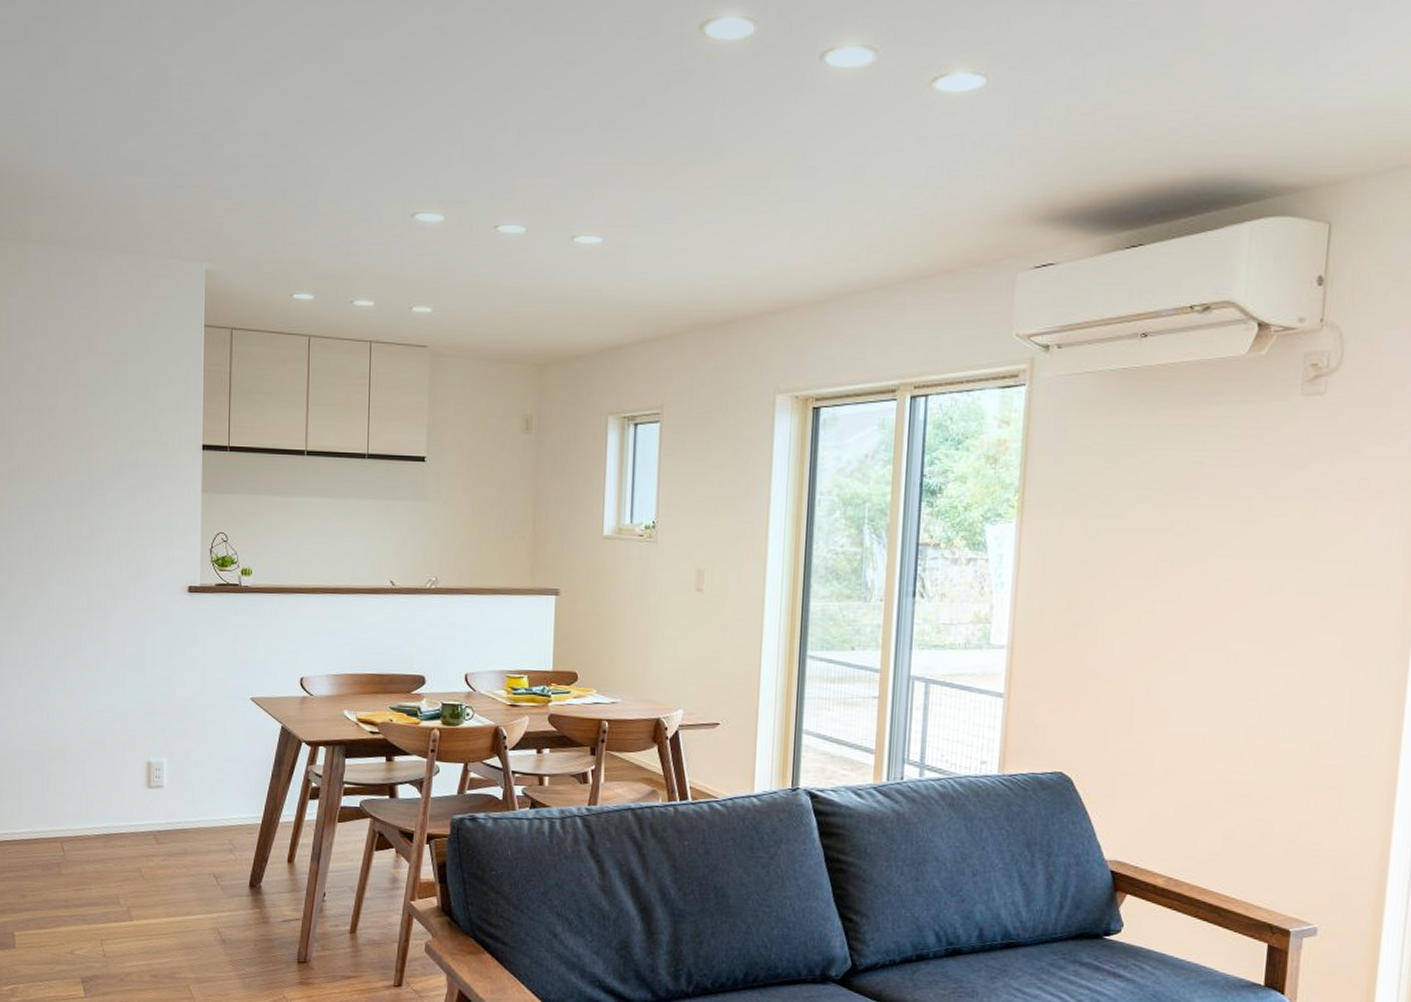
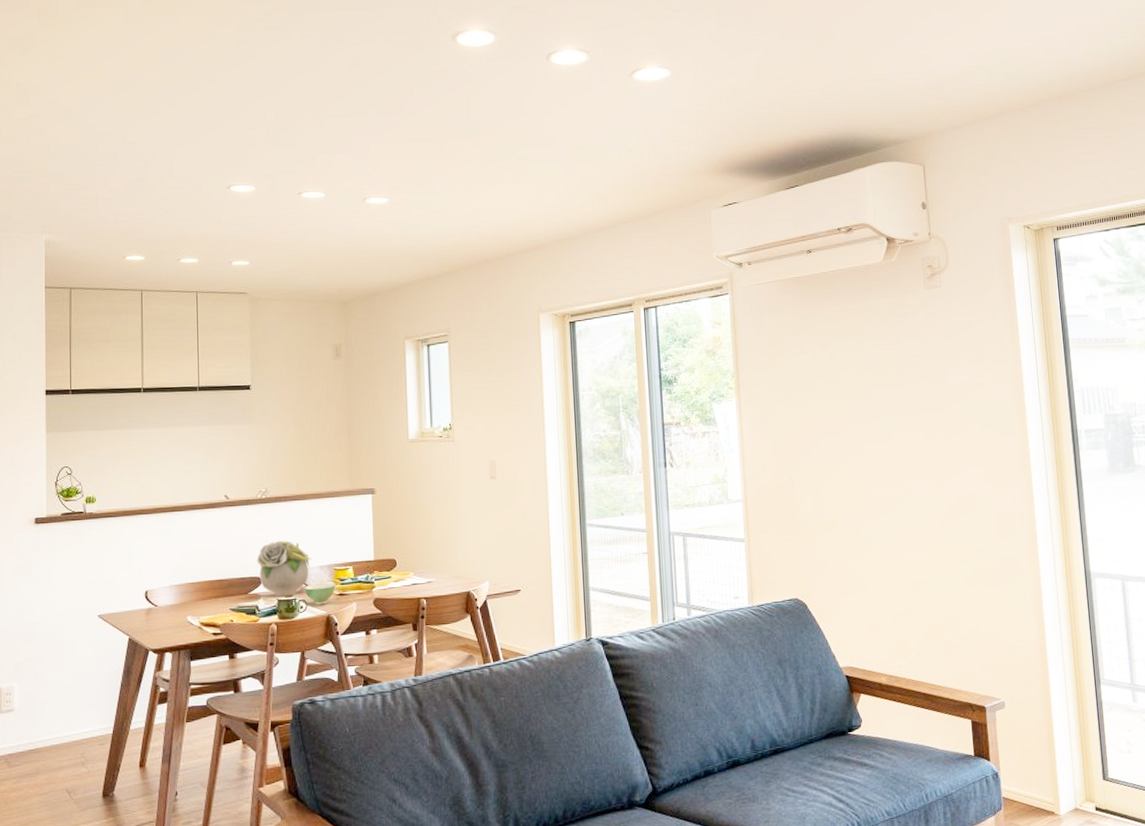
flower arrangement: none [422,637,483,701] -> present [257,540,312,597]
bowl: none [471,690,508,714] -> present [303,583,336,605]

